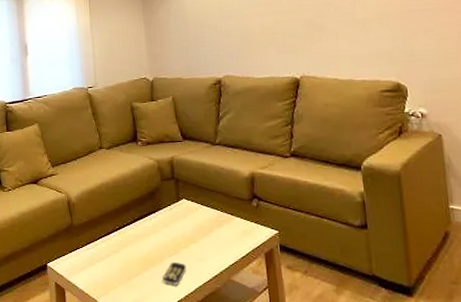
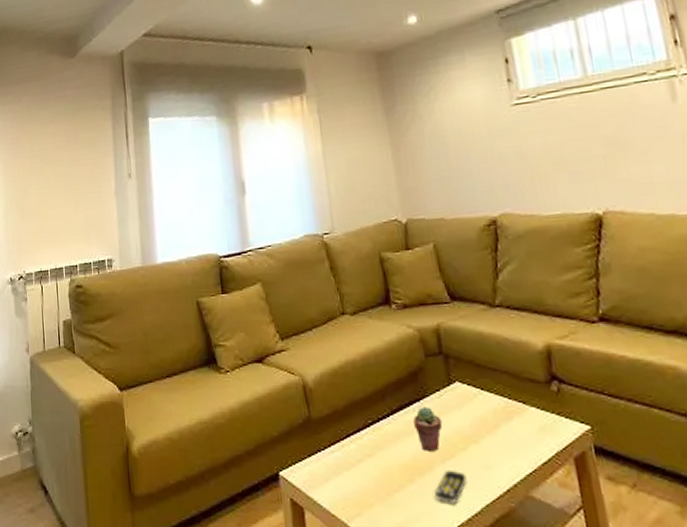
potted succulent: none [150,217,171,249] -> present [413,407,443,451]

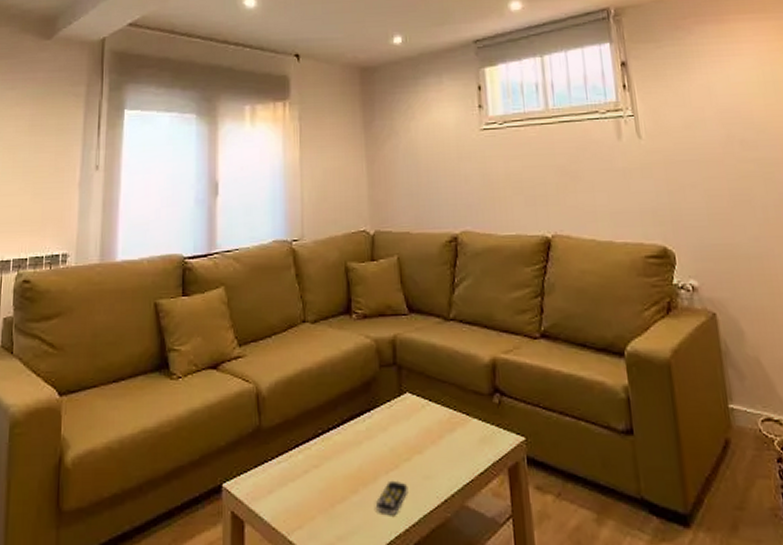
potted succulent: present [413,407,443,451] -> none [362,417,390,462]

